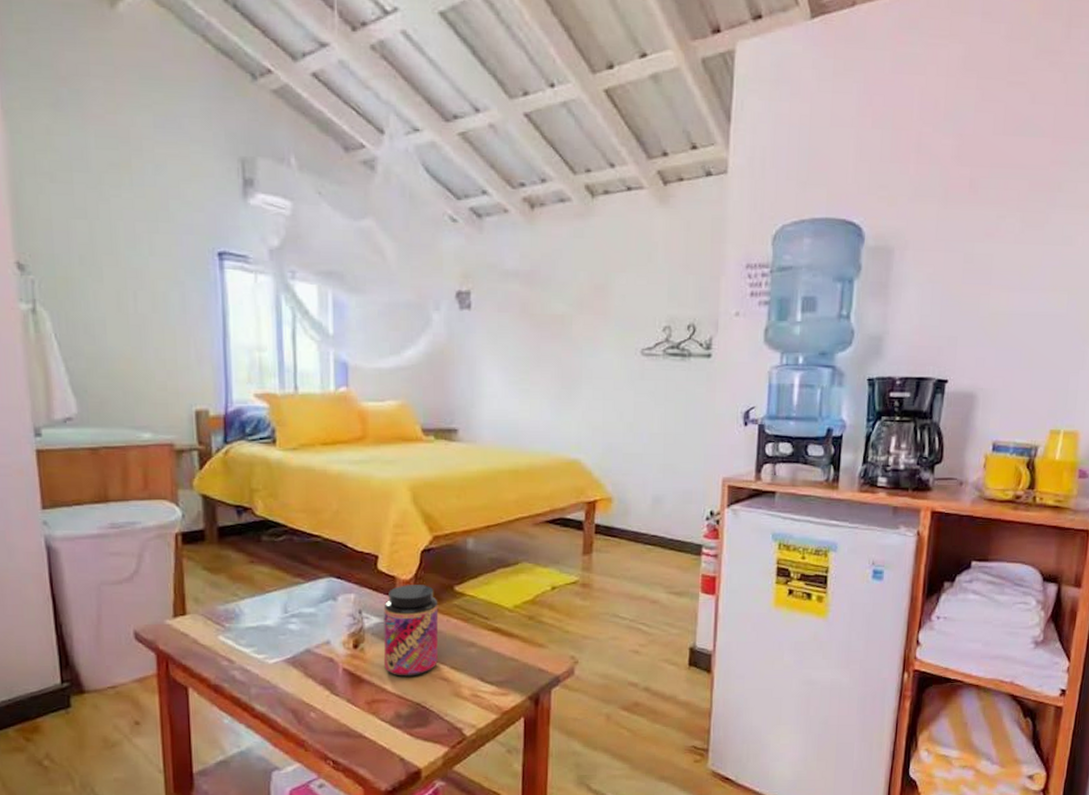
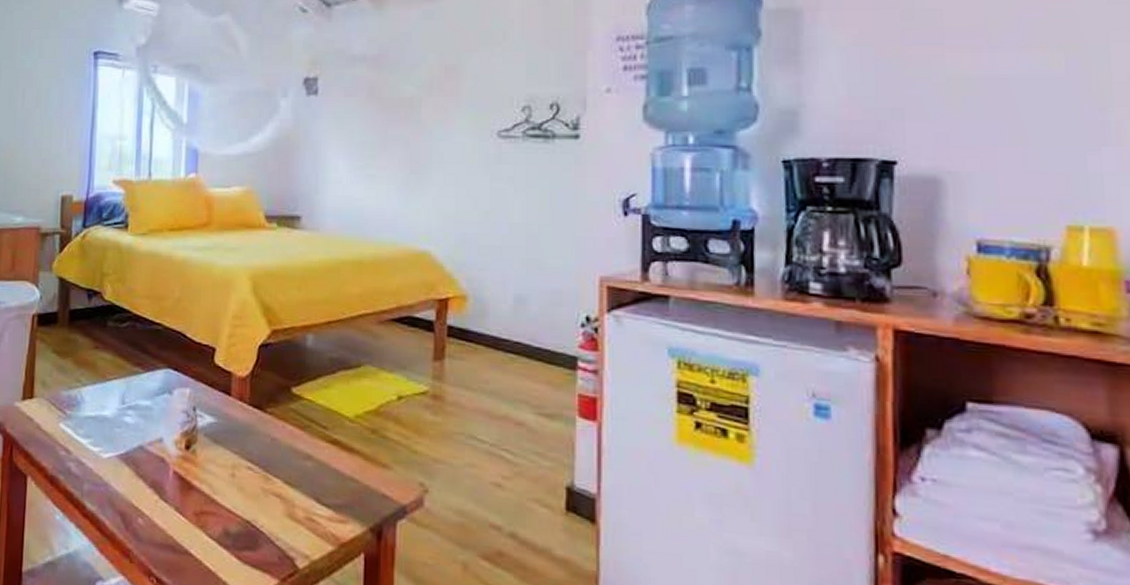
jar: present [383,585,439,677] -> none [215,382,274,489]

